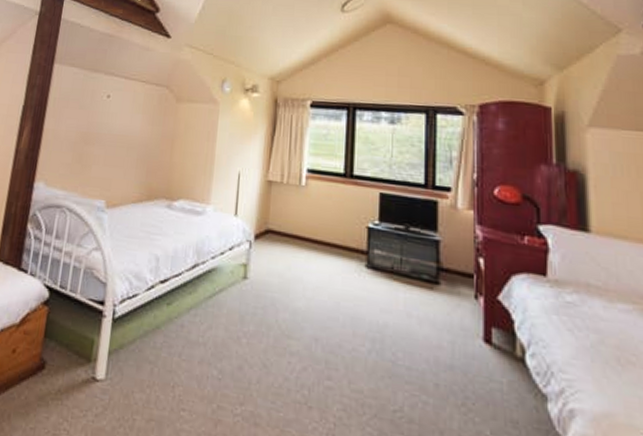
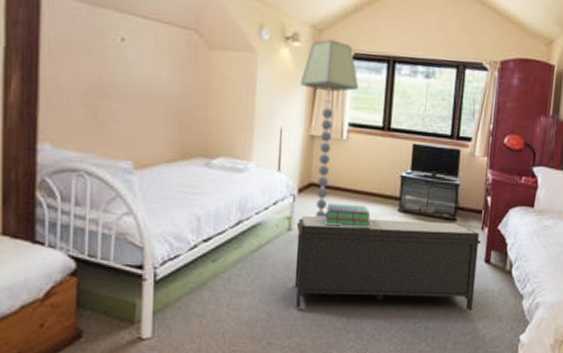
bench: none [249,263,476,407] -> present [294,215,481,311]
floor lamp: none [258,89,317,269] -> present [300,39,359,219]
stack of books: none [281,252,335,283] -> present [324,203,372,227]

